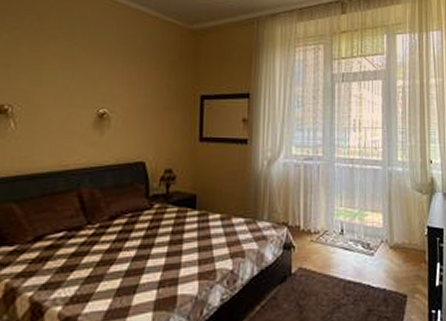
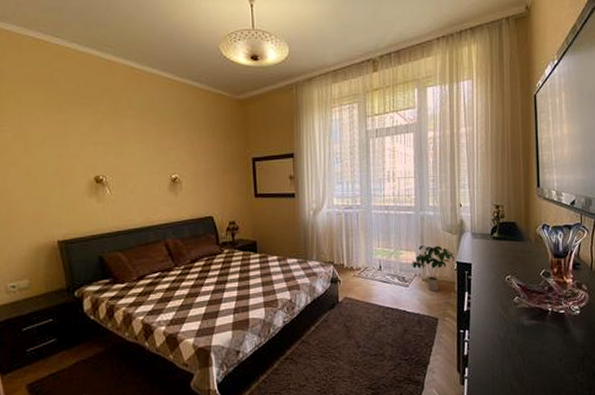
potted plant: none [377,206,425,262] -> present [411,245,454,291]

